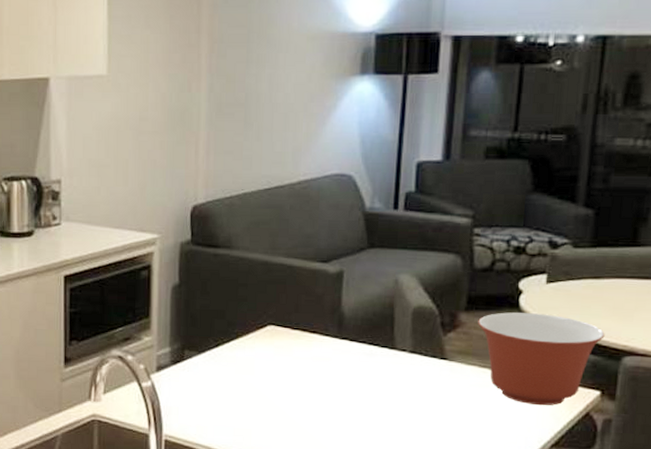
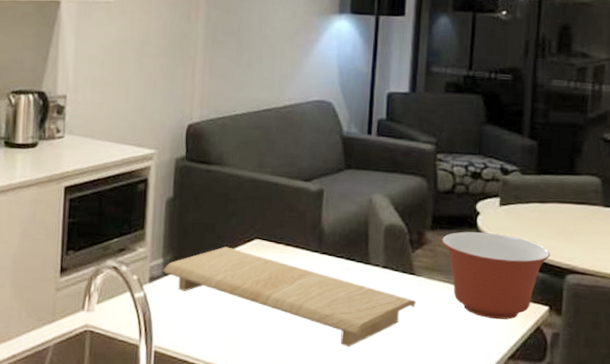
cutting board: none [171,333,448,435] -> present [163,246,416,347]

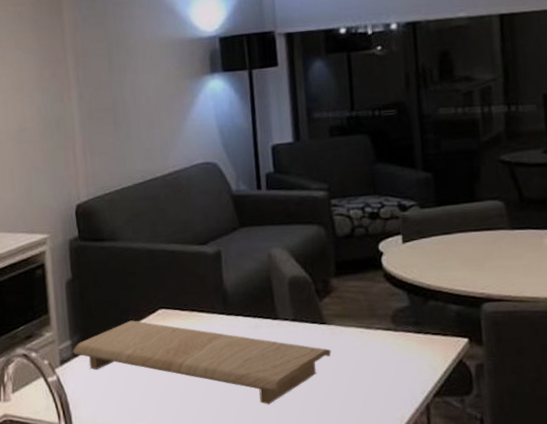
mixing bowl: present [442,231,551,320] -> none [348,271,463,358]

